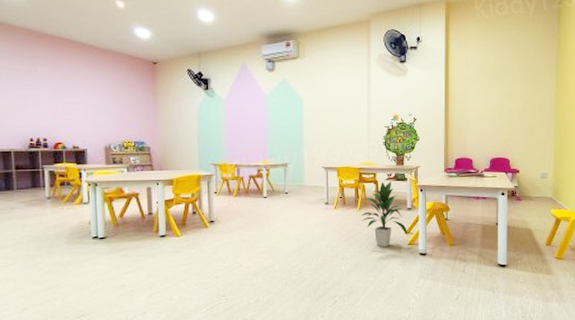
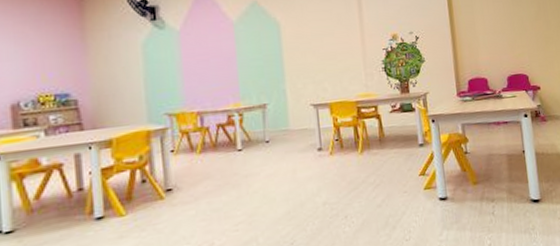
indoor plant: present [360,181,408,248] -> none [363,114,423,197]

